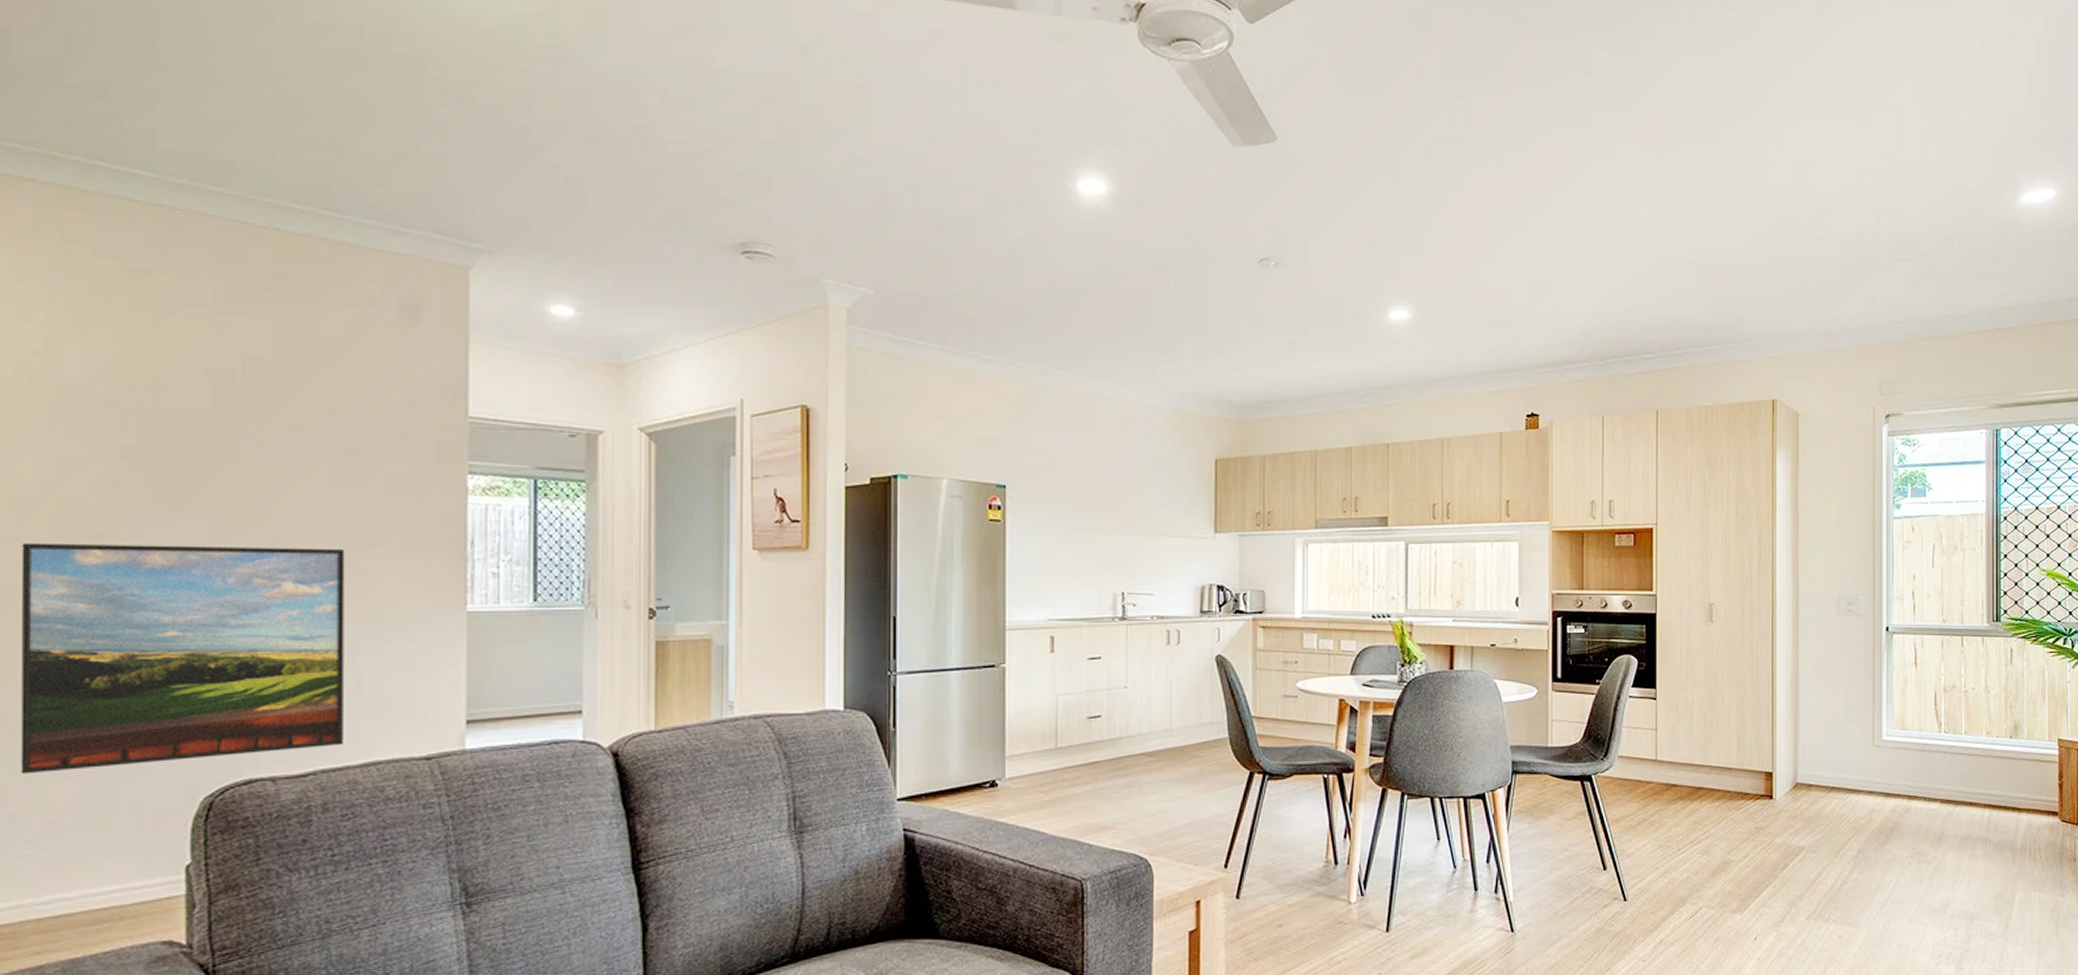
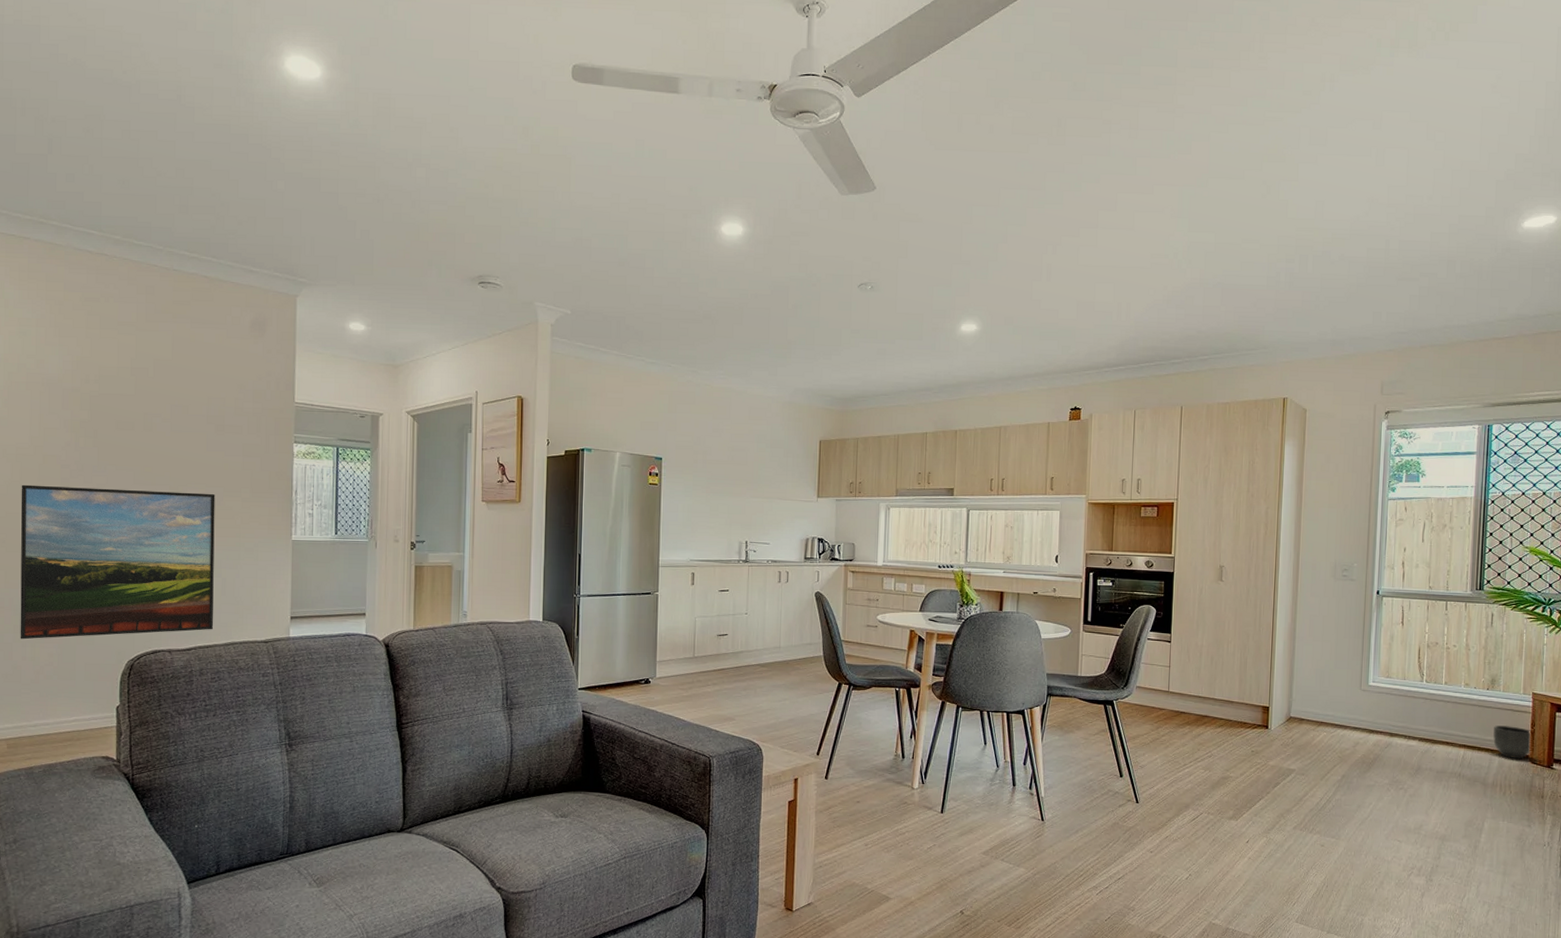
planter: none [2019,779,2060,818] -> present [1493,725,1531,759]

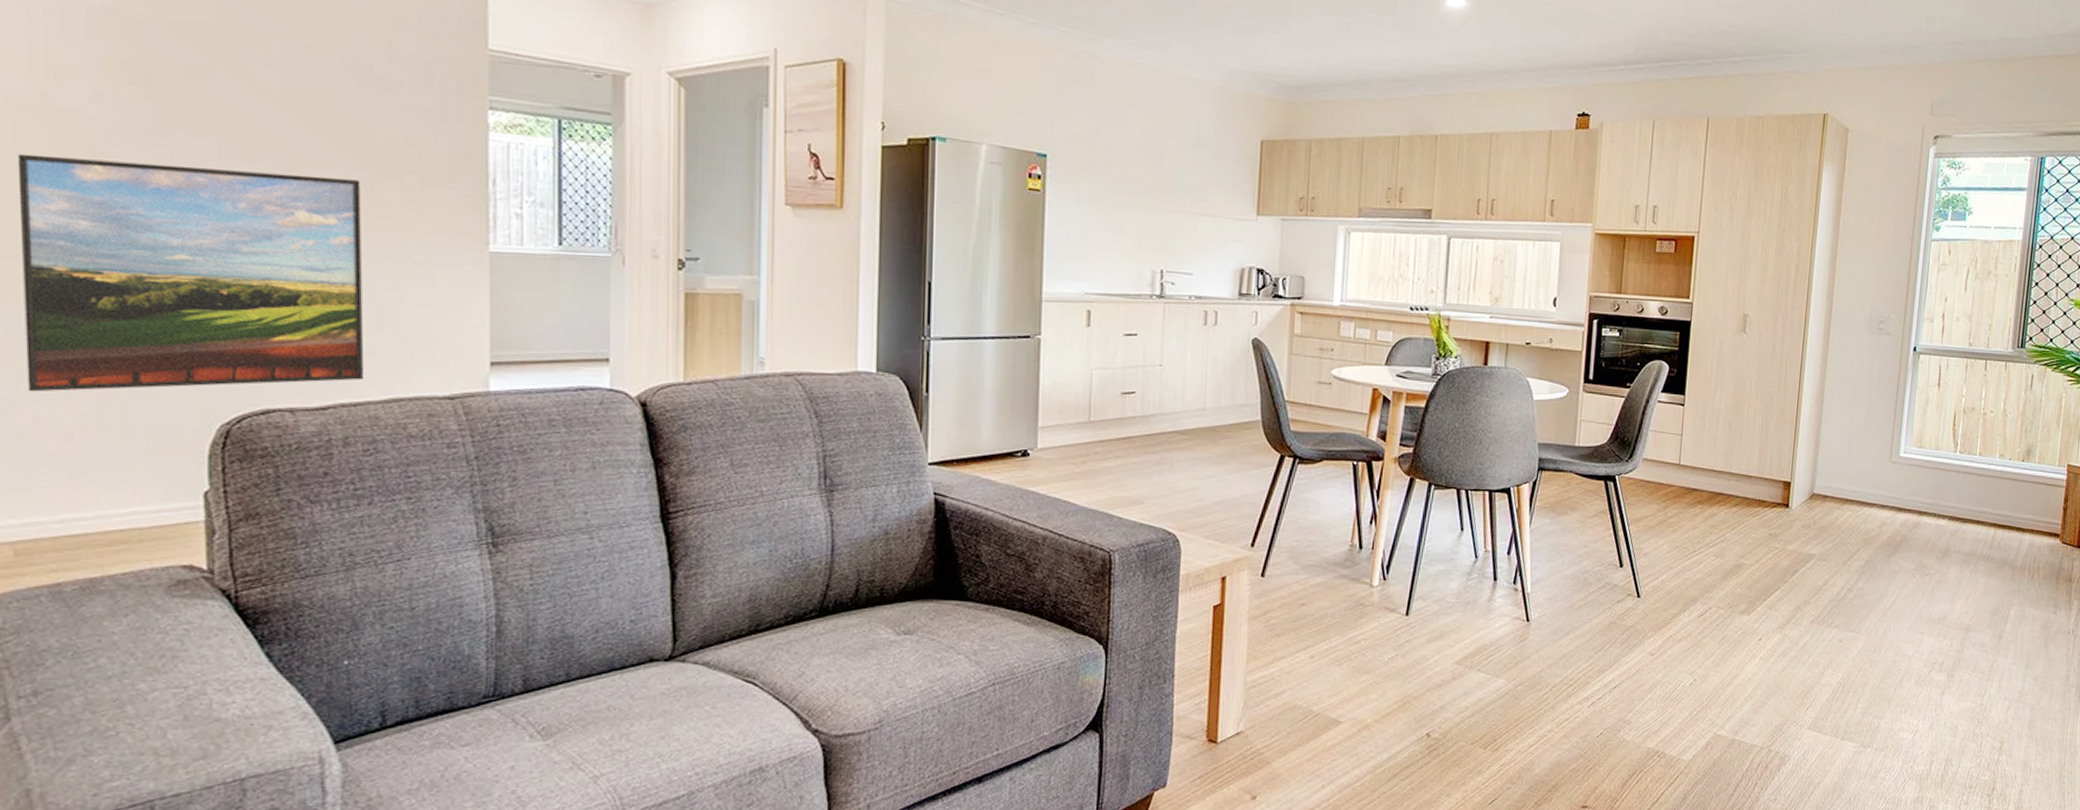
planter: present [1493,725,1531,759] -> none [2025,501,2064,539]

